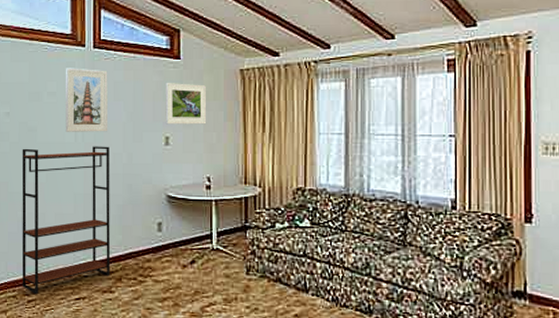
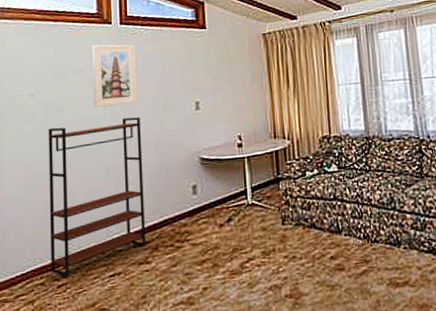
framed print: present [165,82,207,125] -> none [193,50,235,90]

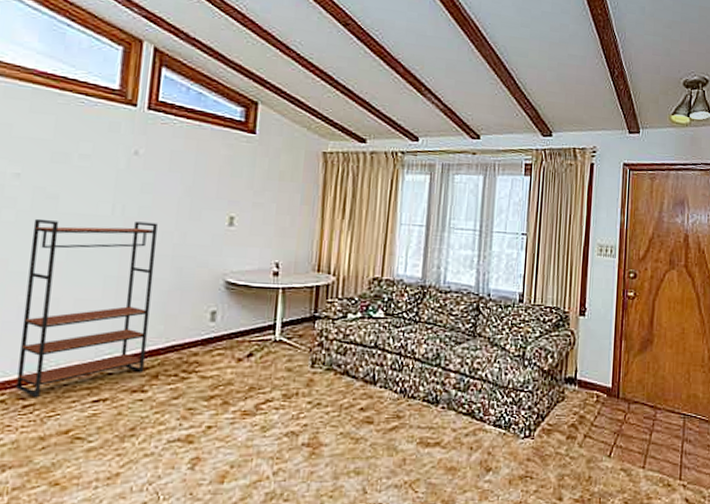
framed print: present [93,44,137,107] -> none [99,128,164,207]

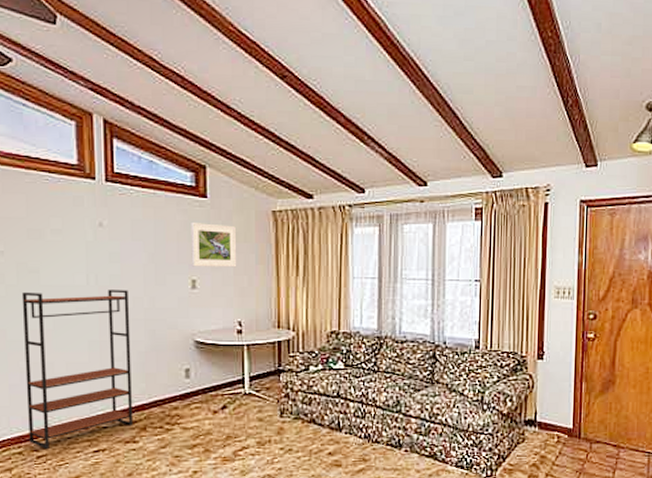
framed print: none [231,157,283,207] -> present [191,221,237,267]

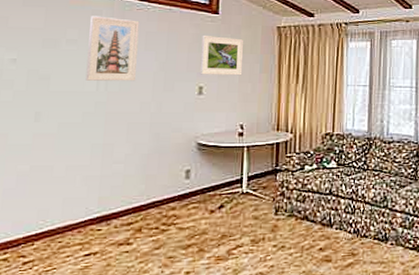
bookshelf: present [21,289,134,450] -> none [17,95,137,255]
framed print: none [73,202,125,274] -> present [85,16,140,81]

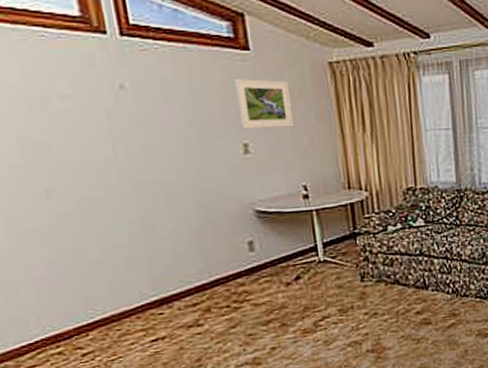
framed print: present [85,16,140,81] -> none [81,62,161,146]

